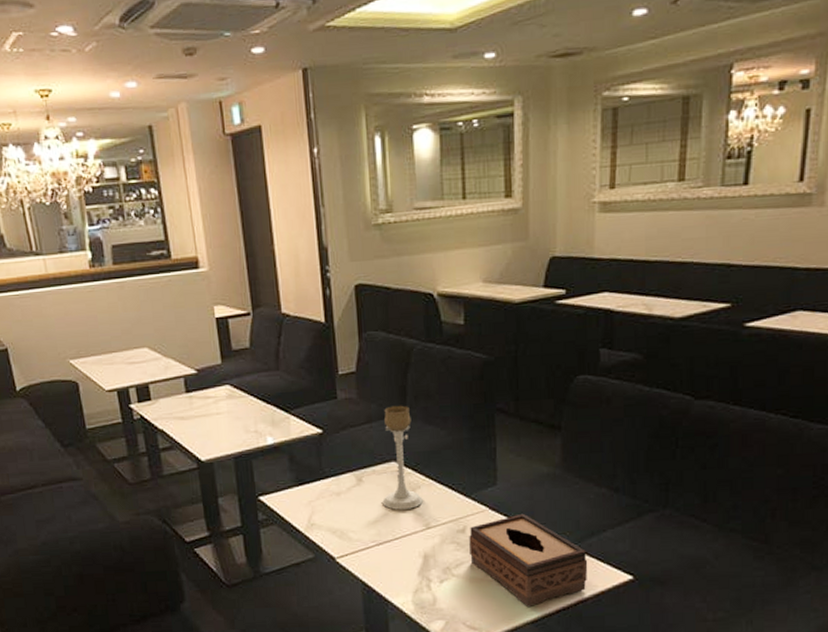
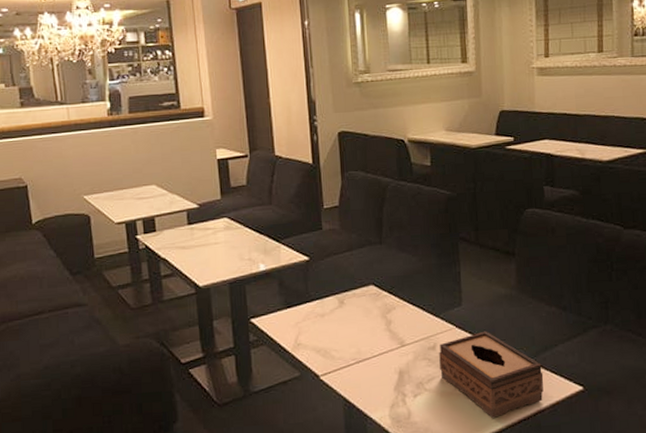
candle holder: present [382,405,423,510] -> none [362,235,398,330]

